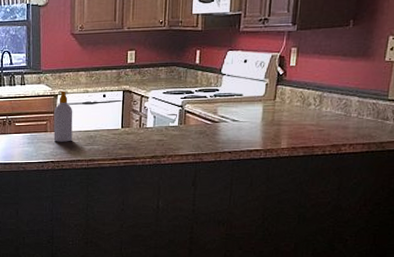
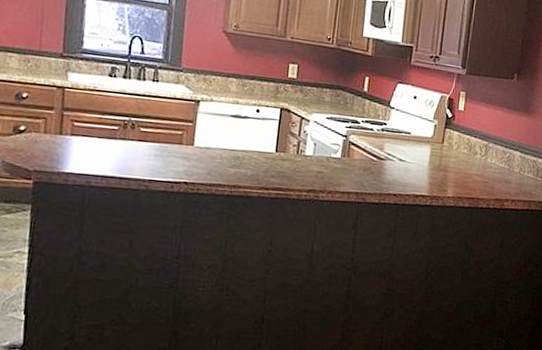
soap bottle: present [53,90,73,142] -> none [190,96,218,161]

